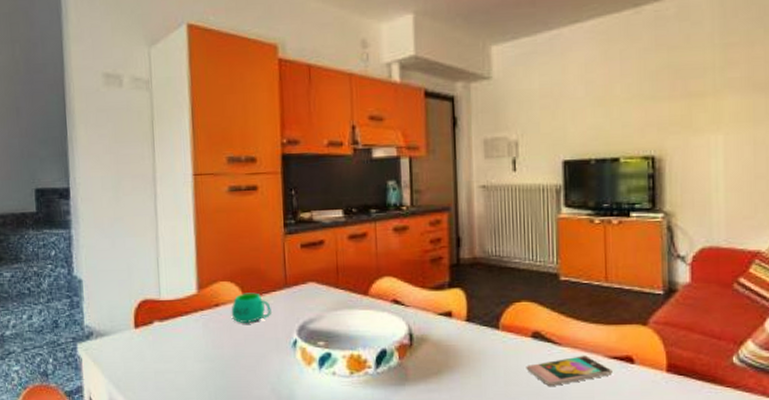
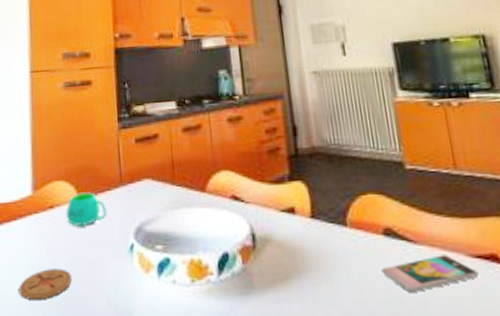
coaster: none [186,360,237,387] -> present [19,268,72,301]

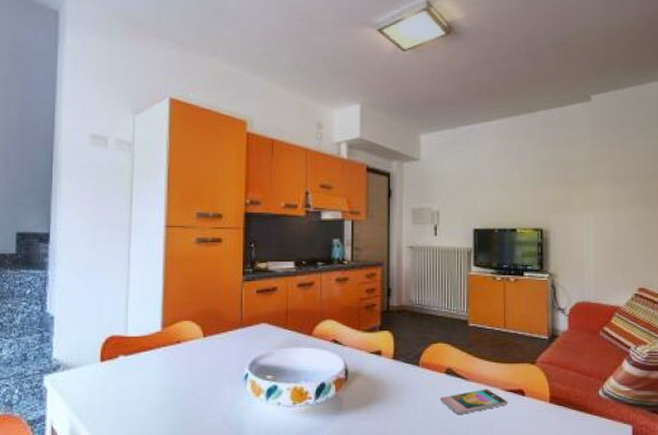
coaster: present [19,268,72,301] -> none [145,391,193,416]
mug: present [65,192,107,227] -> none [191,331,227,359]

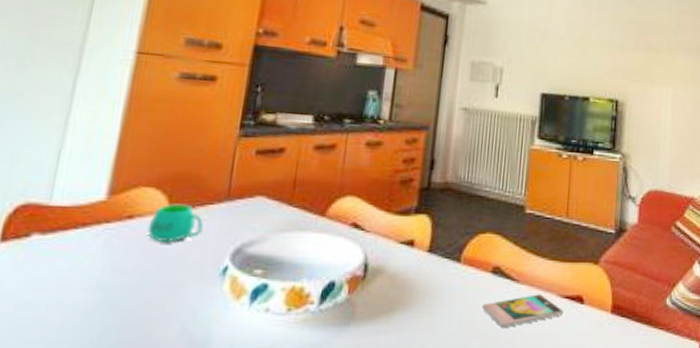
mug: none [191,331,227,359] -> present [147,203,203,243]

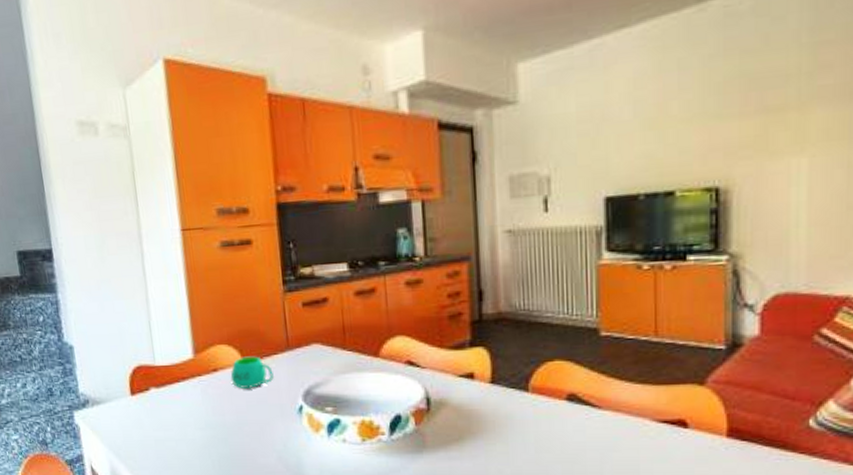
smartphone: present [482,294,564,327] -> none [560,419,662,453]

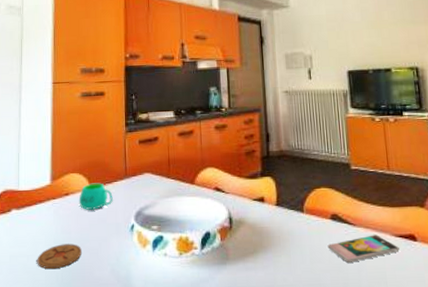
coaster: none [187,427,240,455] -> present [37,243,82,270]
smartphone: none [560,419,662,453] -> present [327,235,400,263]

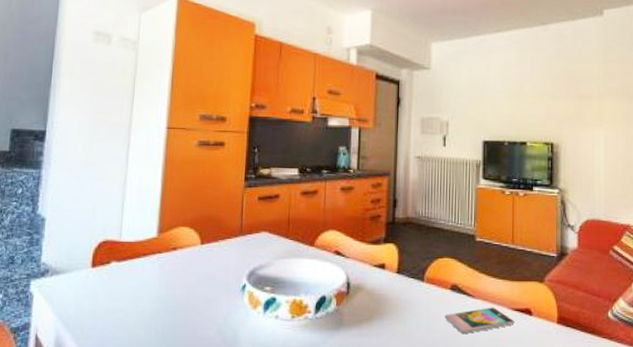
coaster: present [37,243,82,270] -> none [136,301,187,327]
mug: present [78,183,113,211] -> none [187,238,225,268]

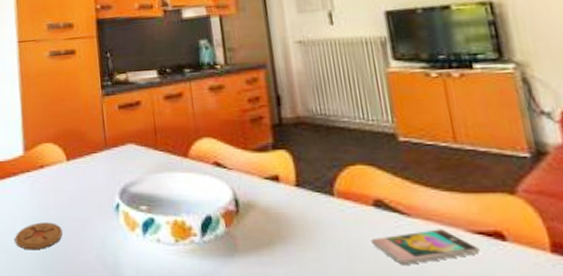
coaster: none [136,301,187,327] -> present [15,222,63,250]

